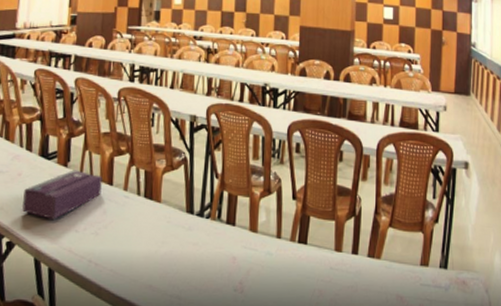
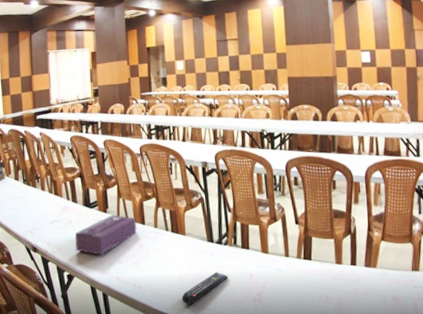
remote control: none [146,251,206,290] -> present [181,272,228,305]

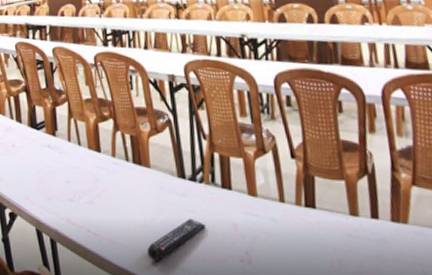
tissue box: present [75,214,136,255] -> none [19,138,91,189]

